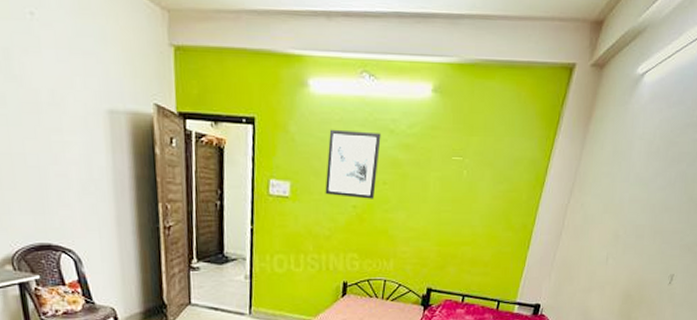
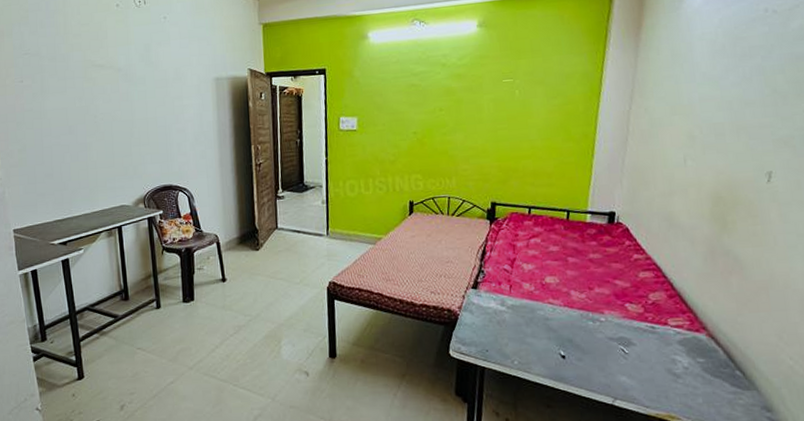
wall art: present [325,129,381,199] -> none [387,67,435,126]

